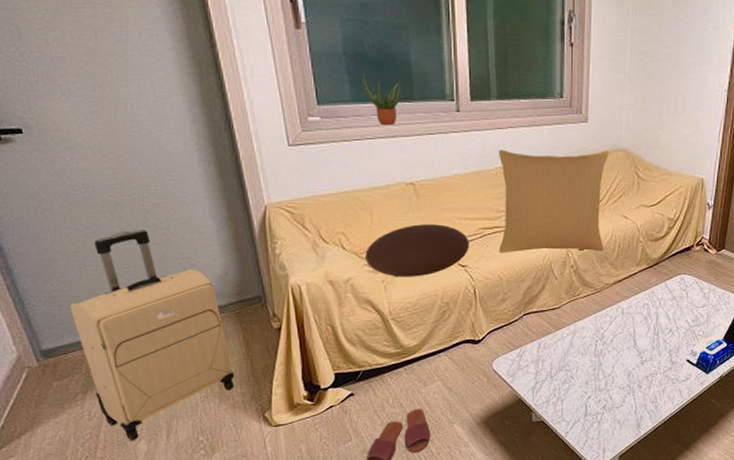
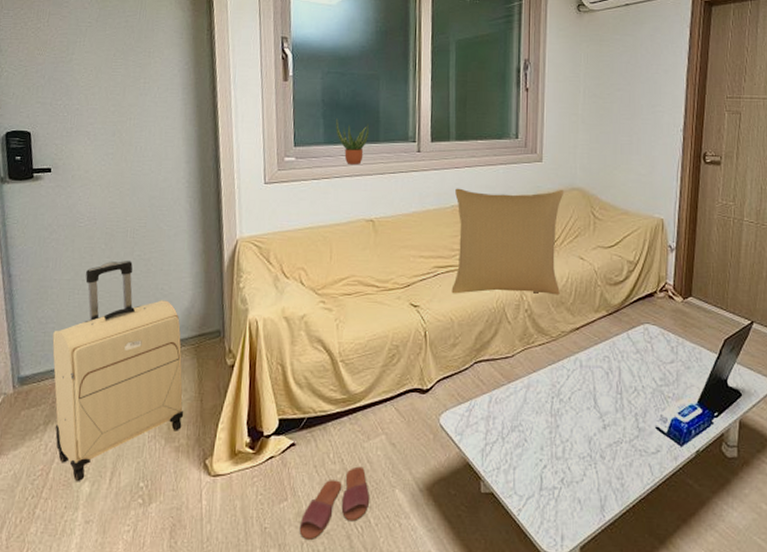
cushion: present [365,224,470,277] -> none [321,261,423,316]

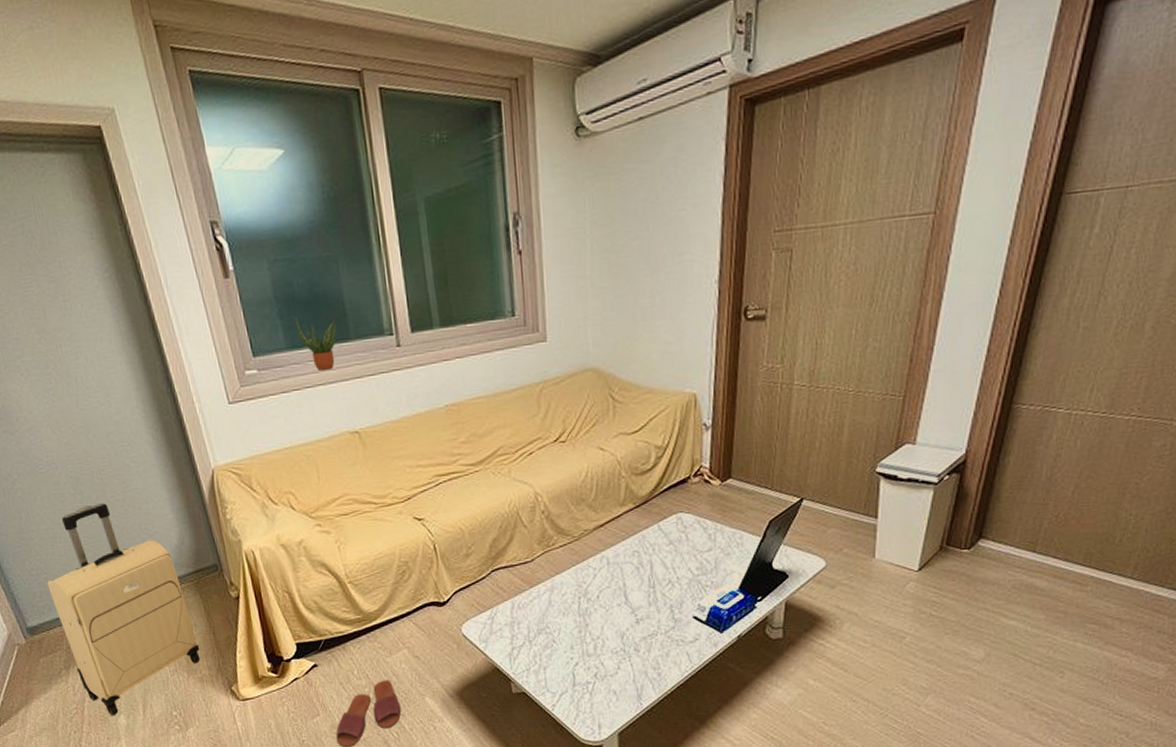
pillow: present [451,188,564,295] -> none [447,373,579,503]

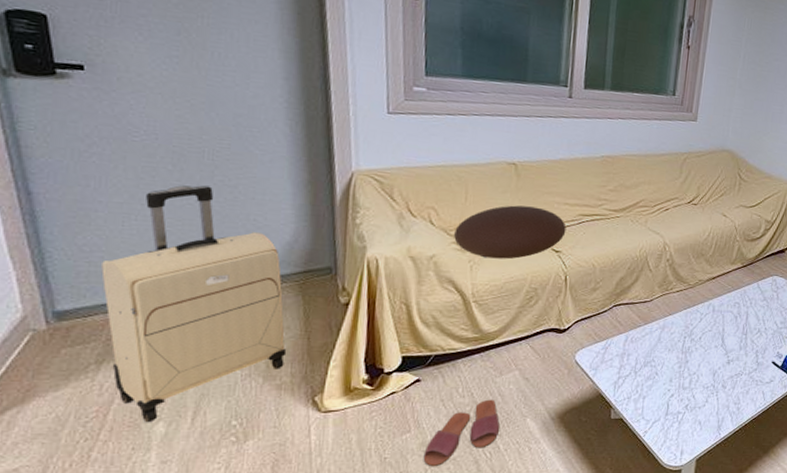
potted plant: present [295,317,337,372] -> none [476,50,516,105]
cushion: none [315,474,425,537] -> present [454,205,566,259]

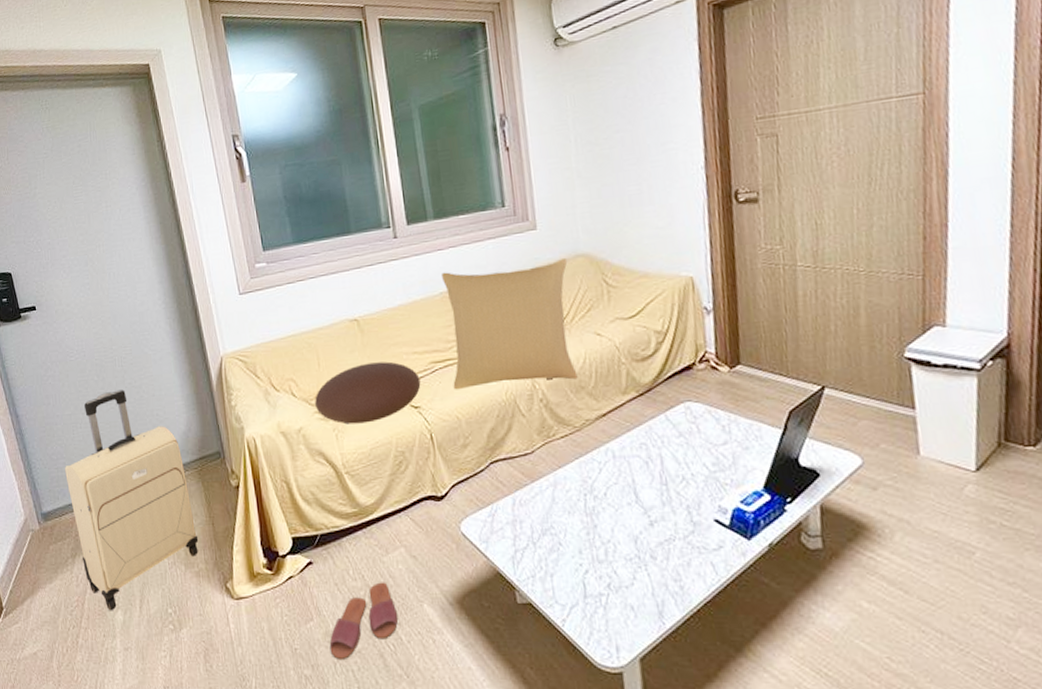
pillow: none [595,139,715,248] -> present [442,259,578,390]

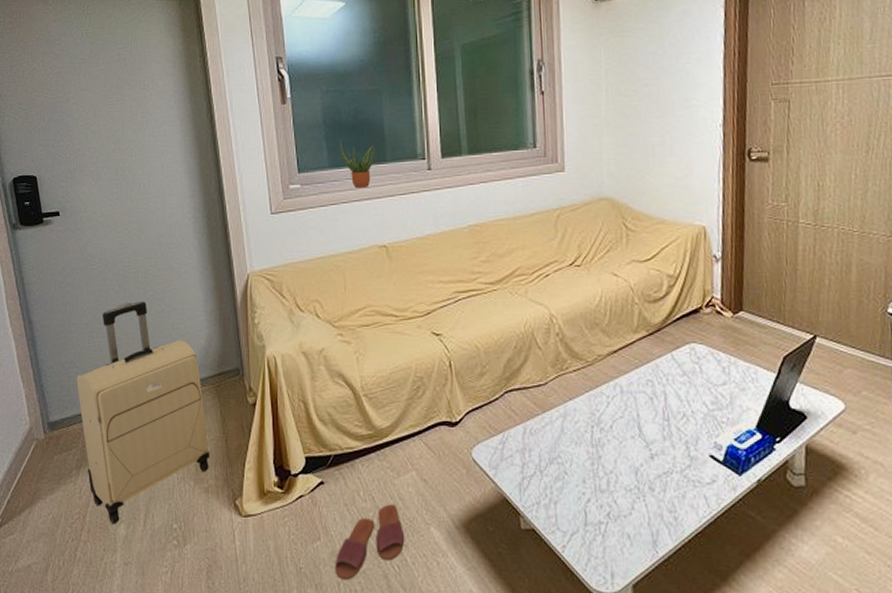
potted plant: none [302,214,339,263] -> present [340,140,376,189]
cushion: present [315,361,421,424] -> none [339,289,444,348]
pillow: present [442,259,578,390] -> none [472,201,593,320]

